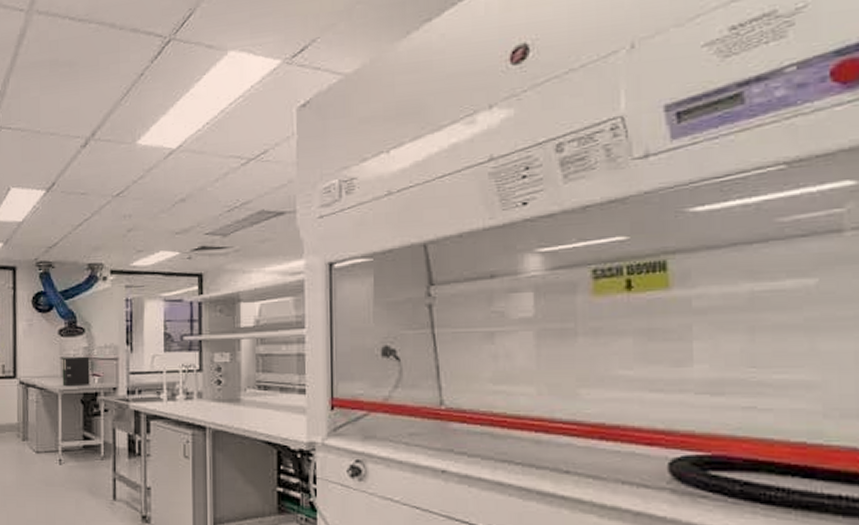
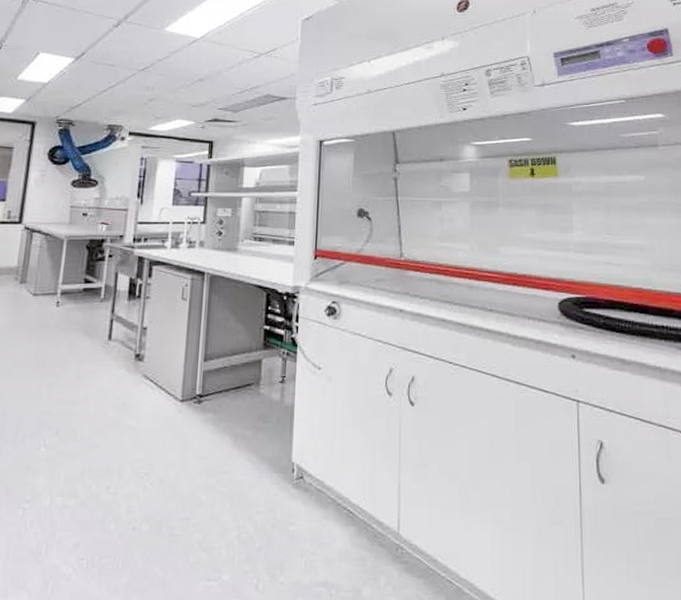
binder: present [62,356,90,387] -> none [69,206,100,234]

